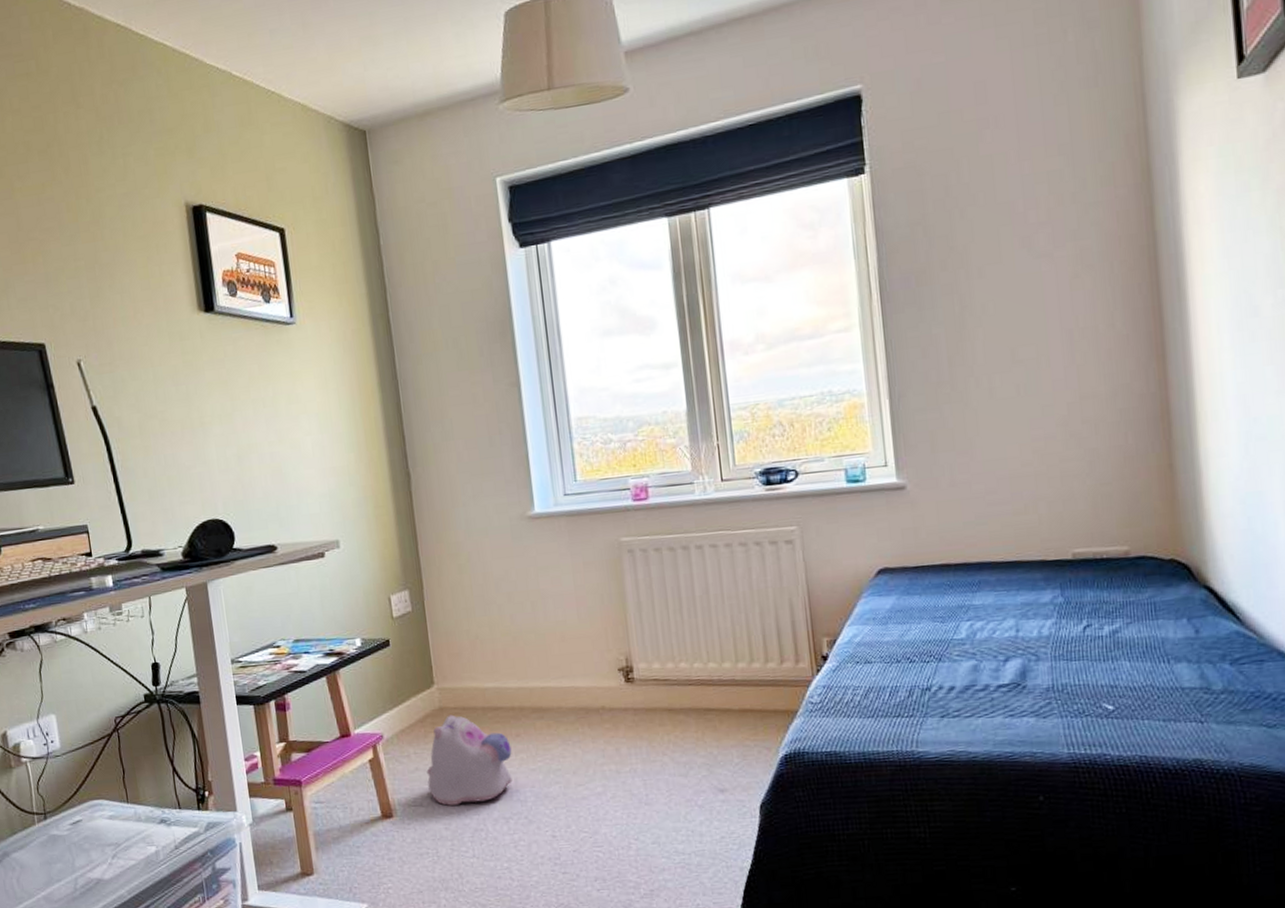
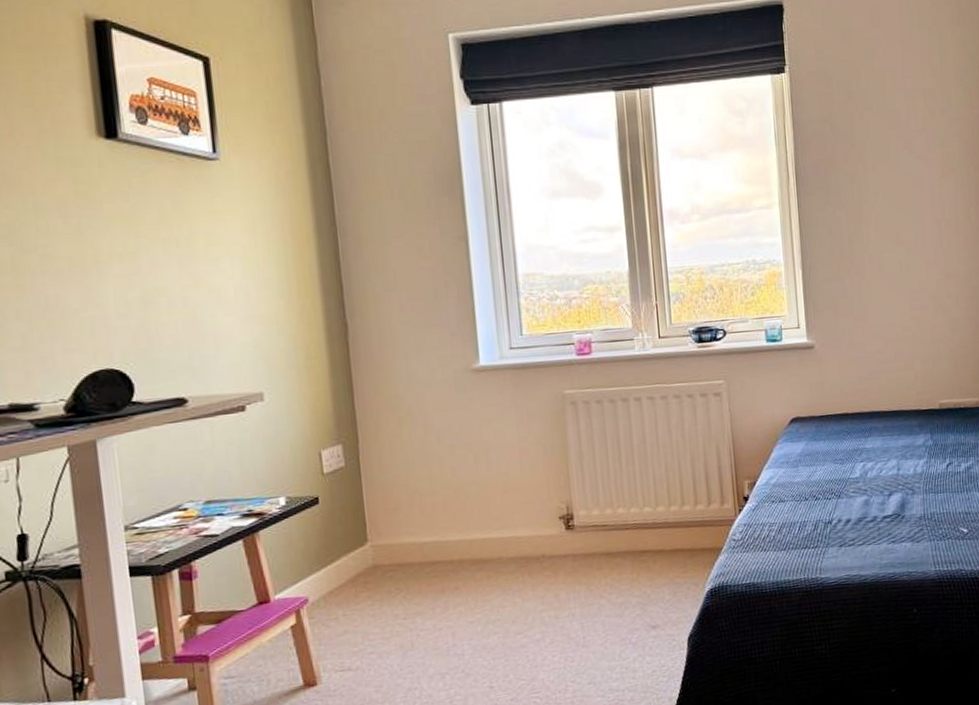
plush toy: present [426,714,513,806] -> none [356,572,450,667]

